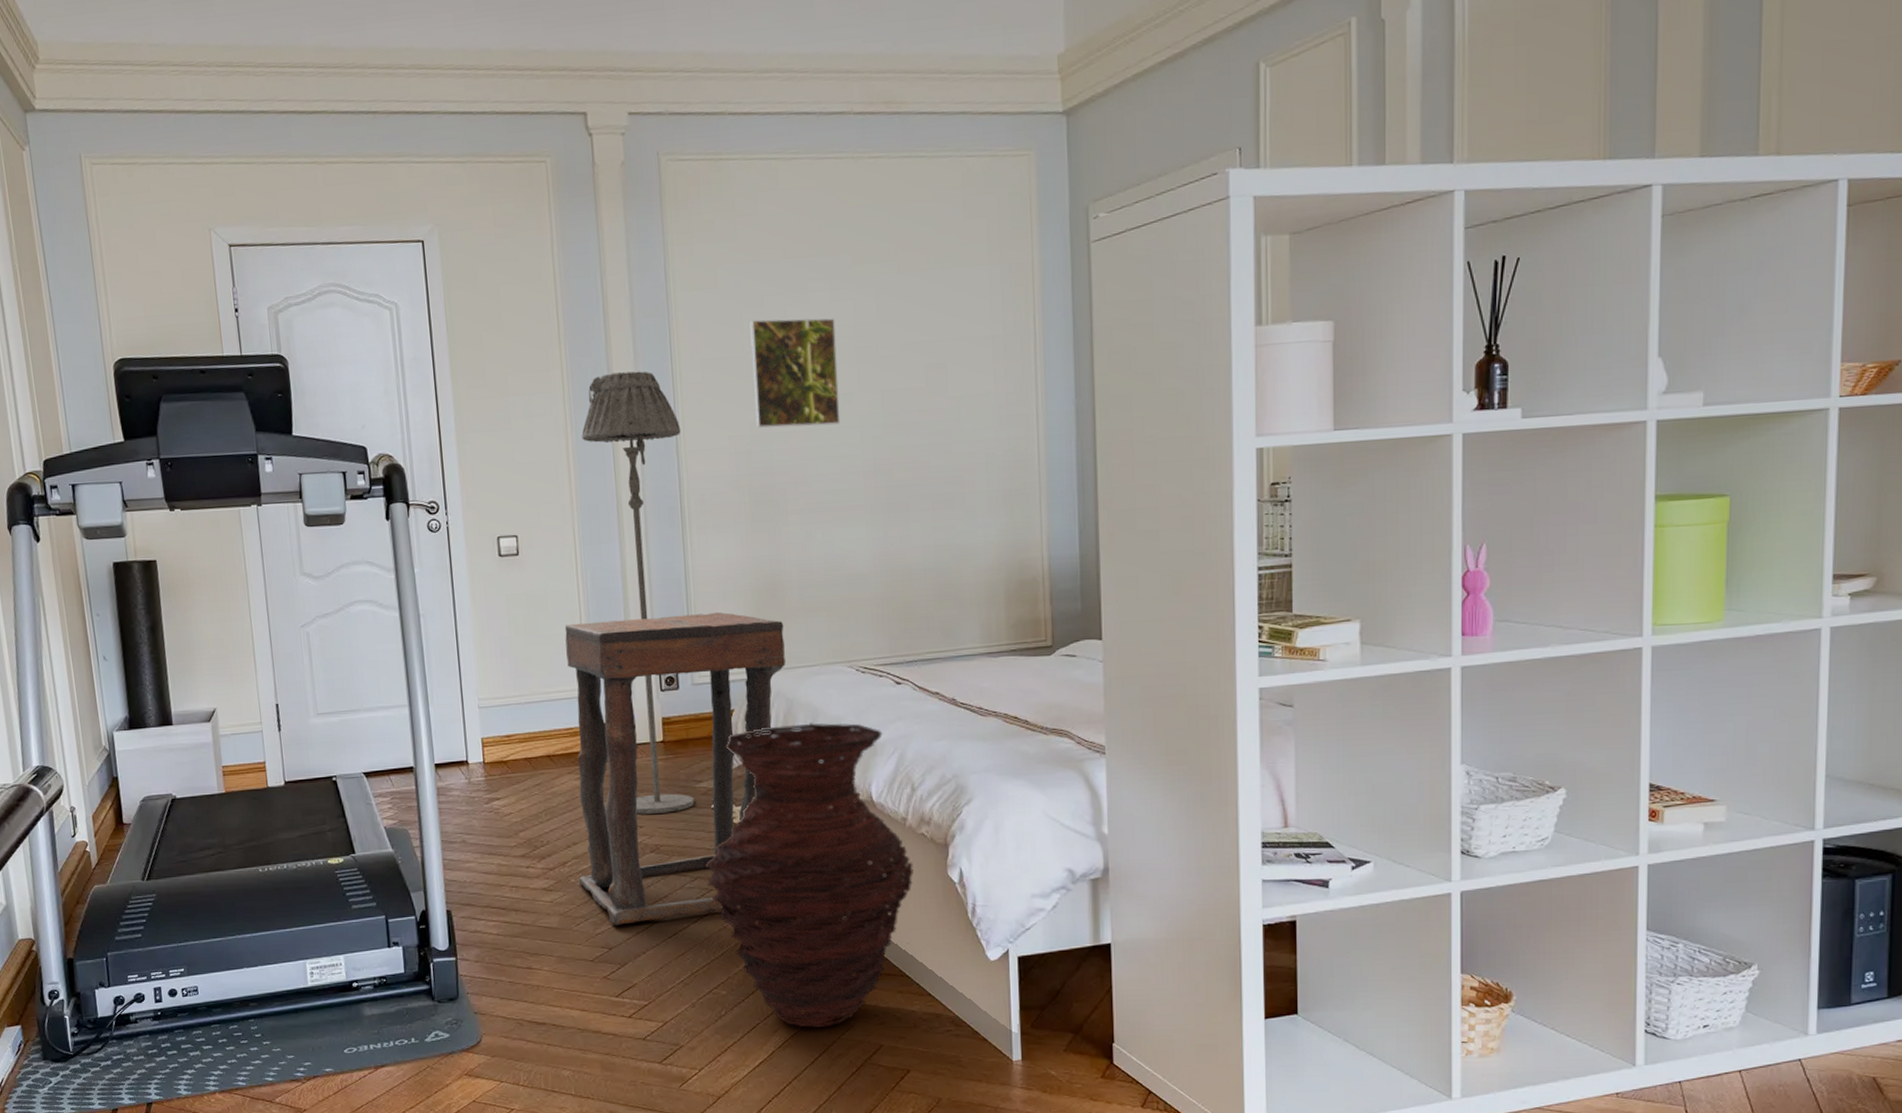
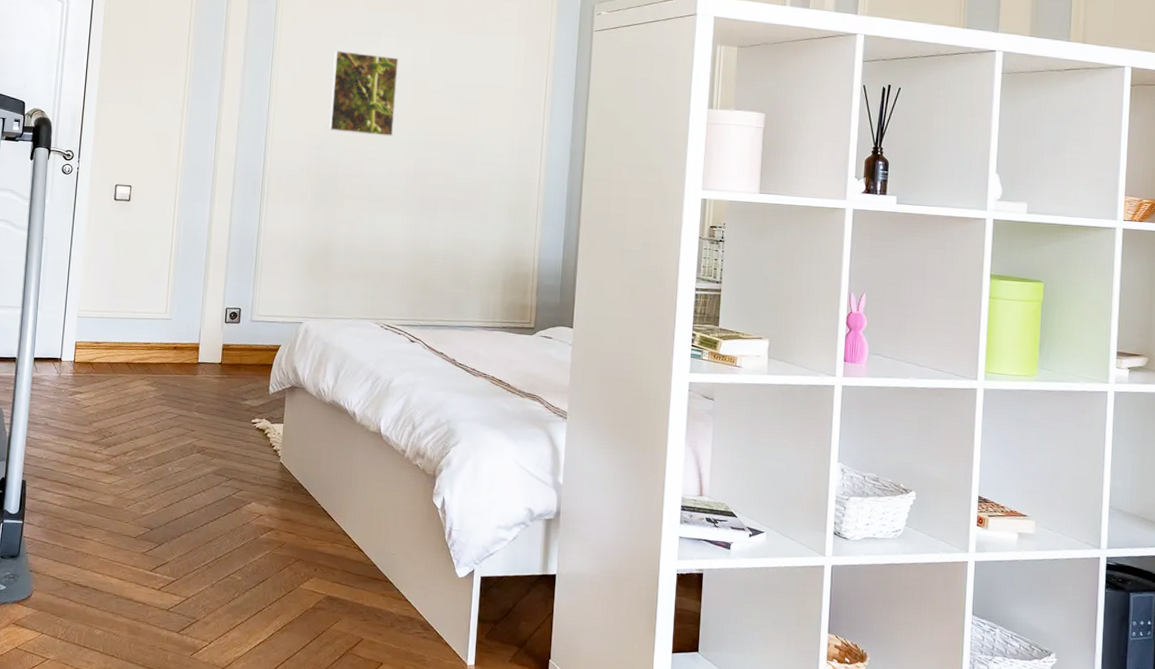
side table: present [564,612,785,925] -> none [134,260,329,510]
floor lamp: present [581,371,695,814] -> none [190,74,271,422]
vase: present [705,723,915,1028] -> none [239,362,407,618]

